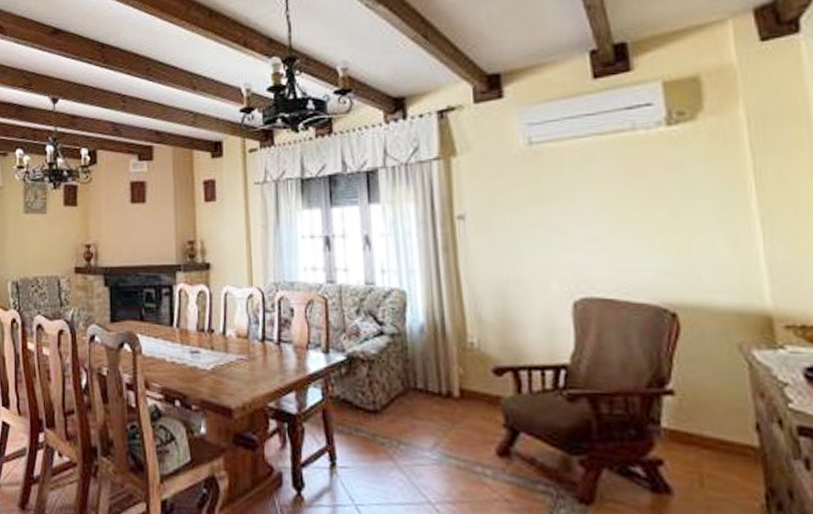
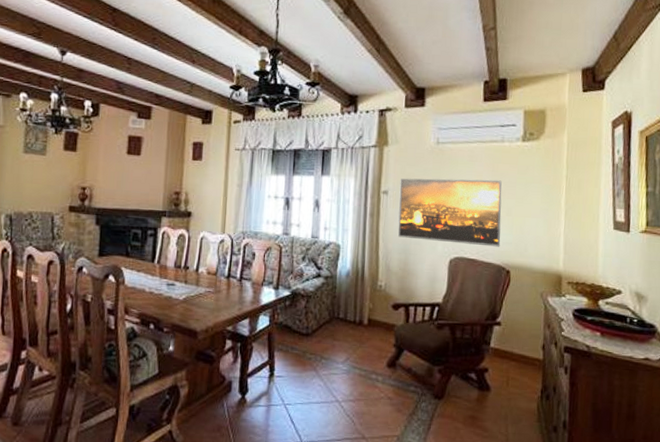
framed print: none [480,184,654,280] -> present [398,178,502,247]

